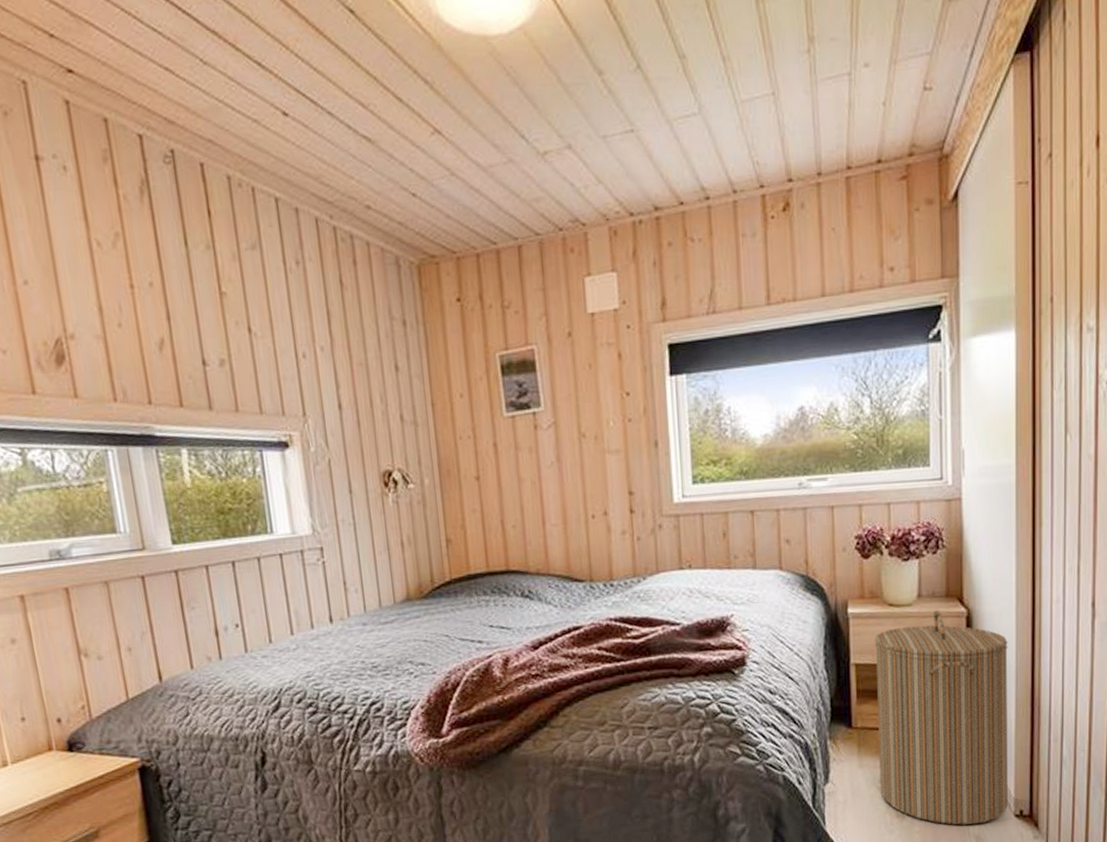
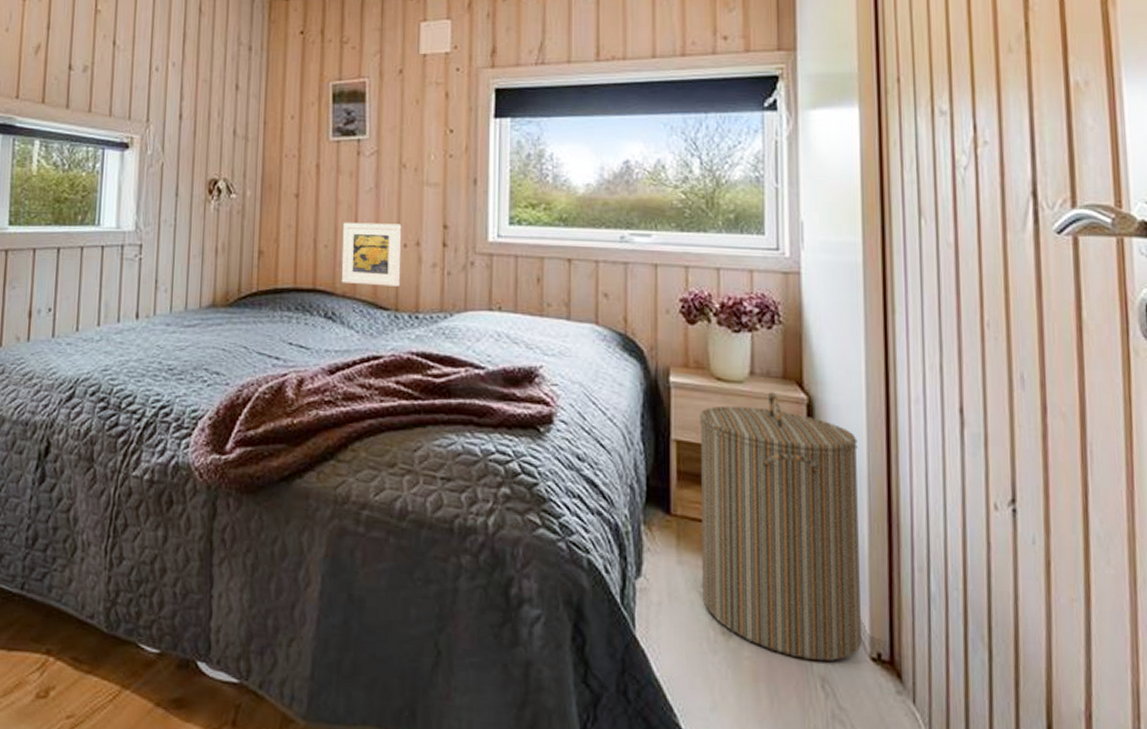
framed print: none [528,495,593,561] -> present [341,222,402,287]

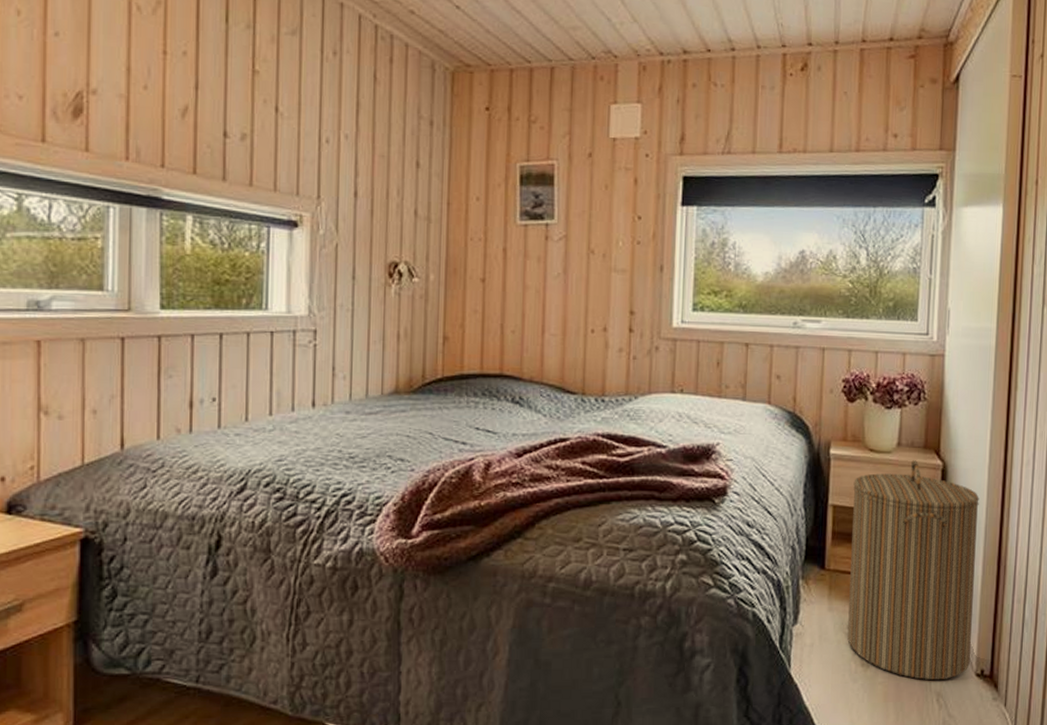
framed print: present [341,222,402,287] -> none [529,307,590,371]

